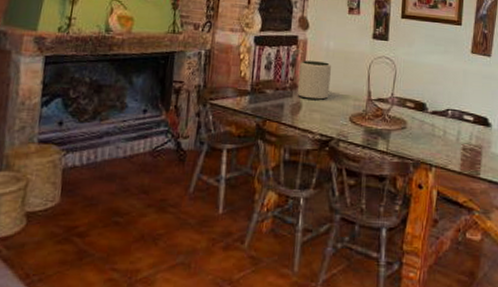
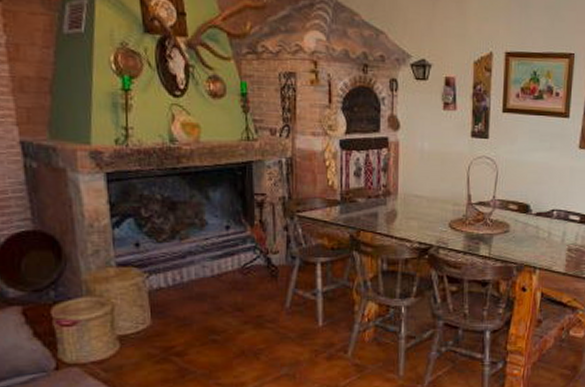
plant pot: present [297,60,331,100] -> none [391,165,427,206]

